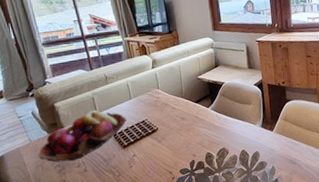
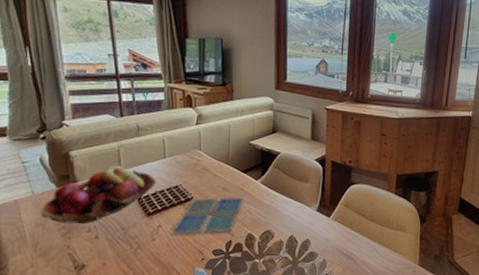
drink coaster: none [144,123,200,162] -> present [171,197,244,235]

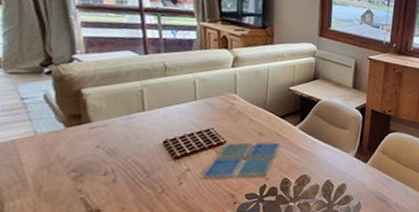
fruit basket: present [41,165,157,225] -> none [46,105,186,168]

